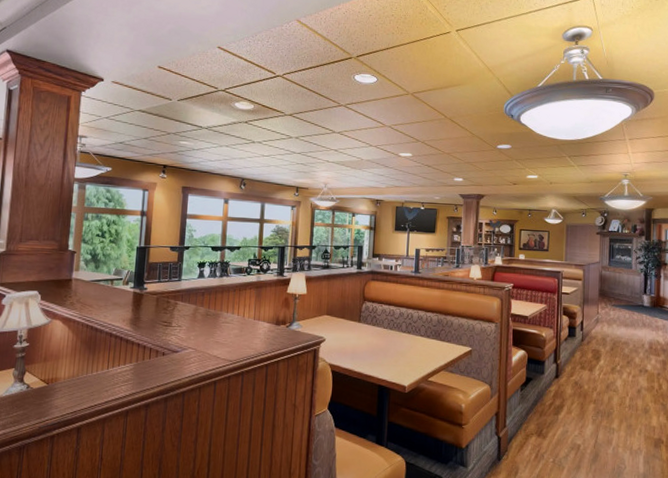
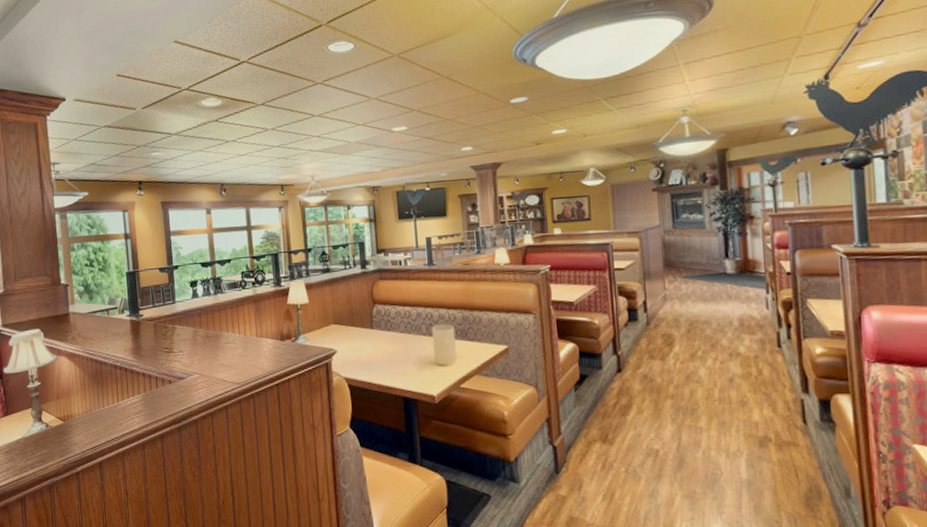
cup: none [409,324,430,361] -> present [431,324,457,366]

